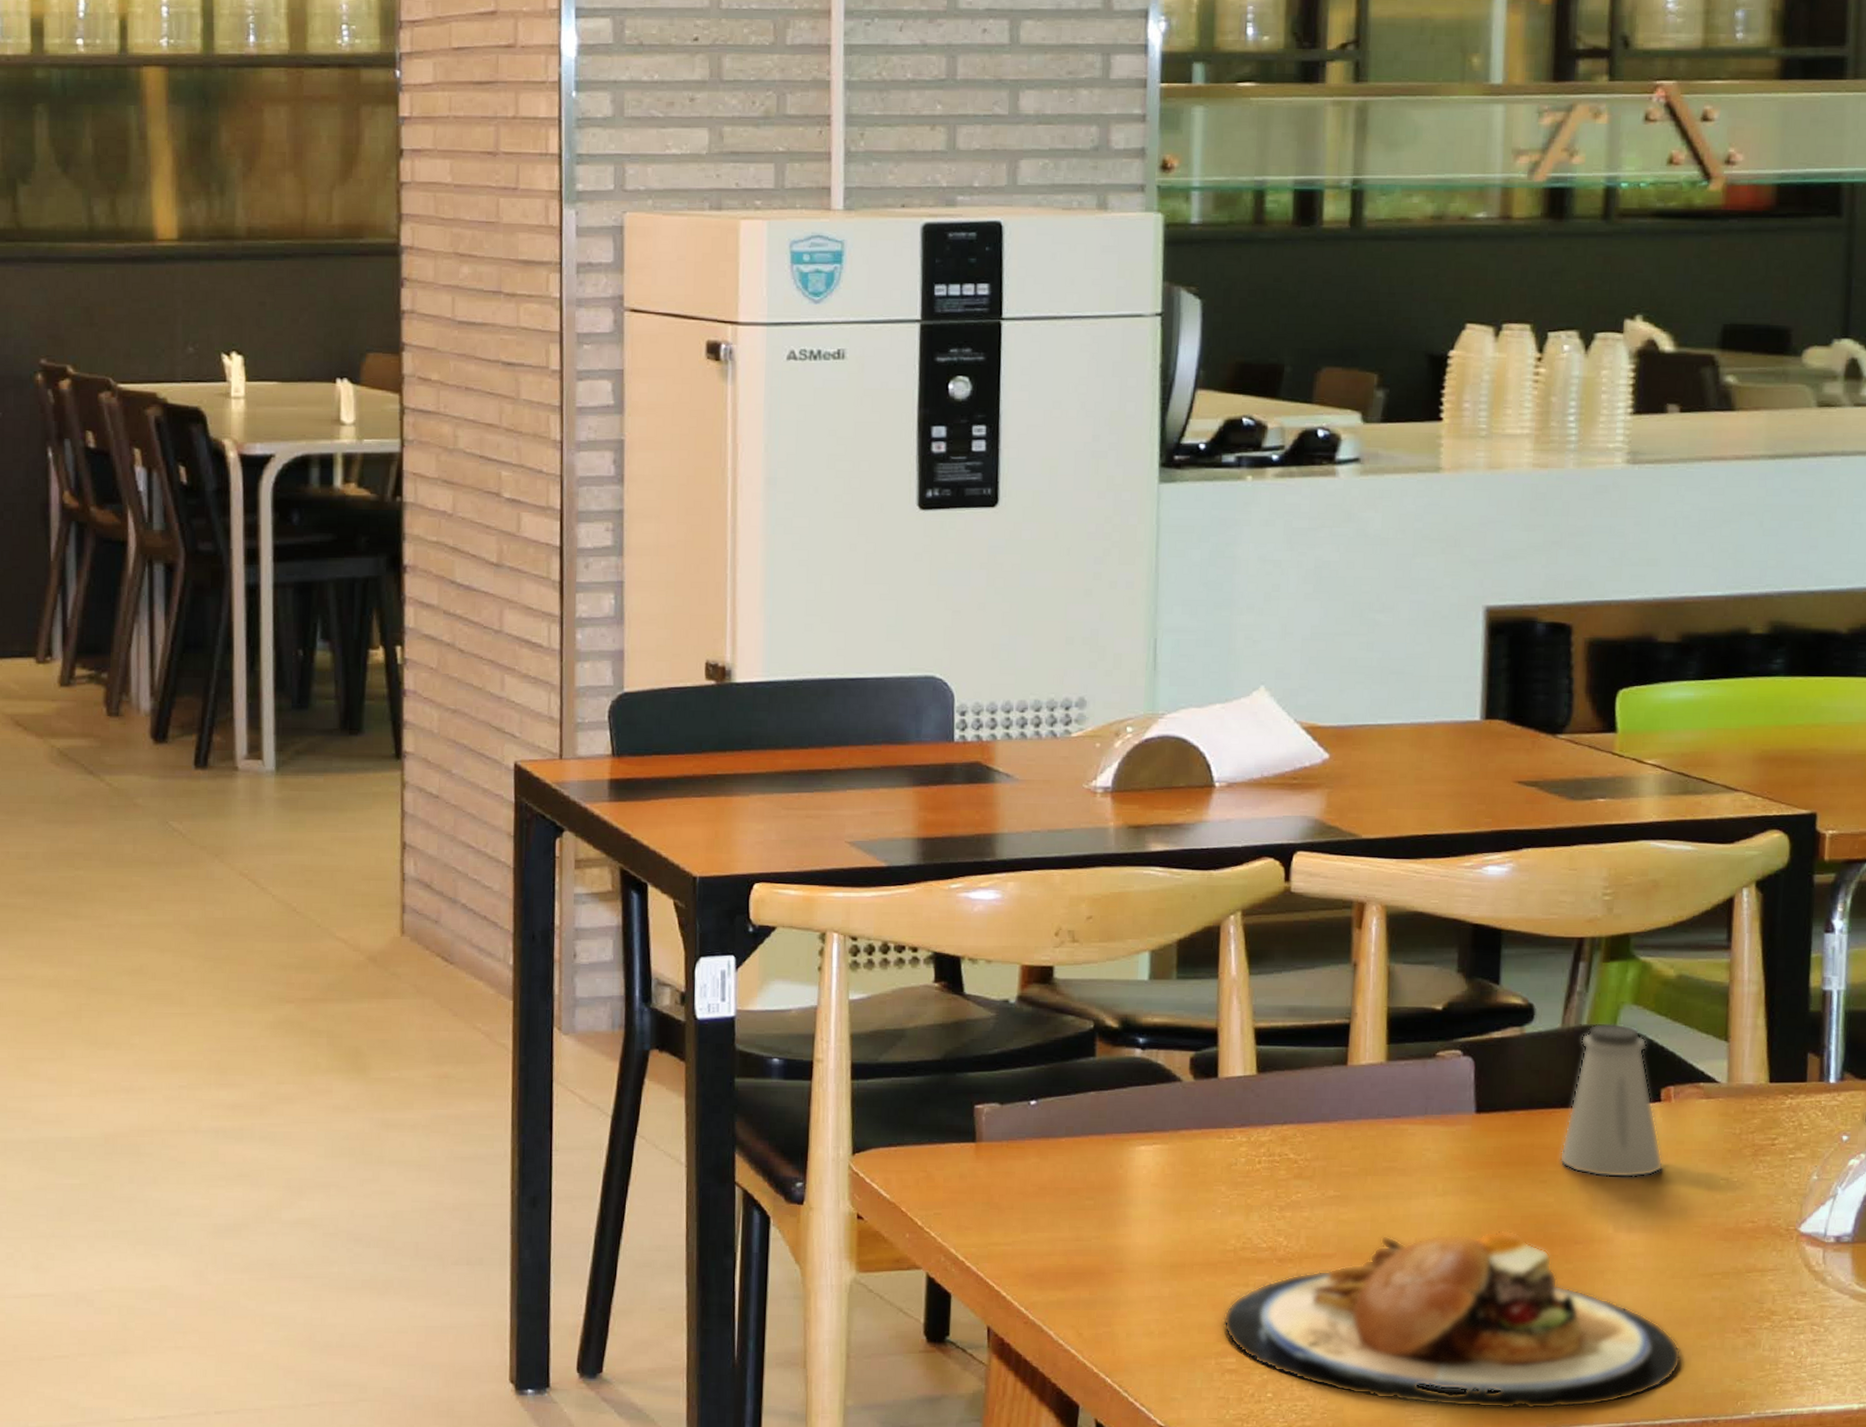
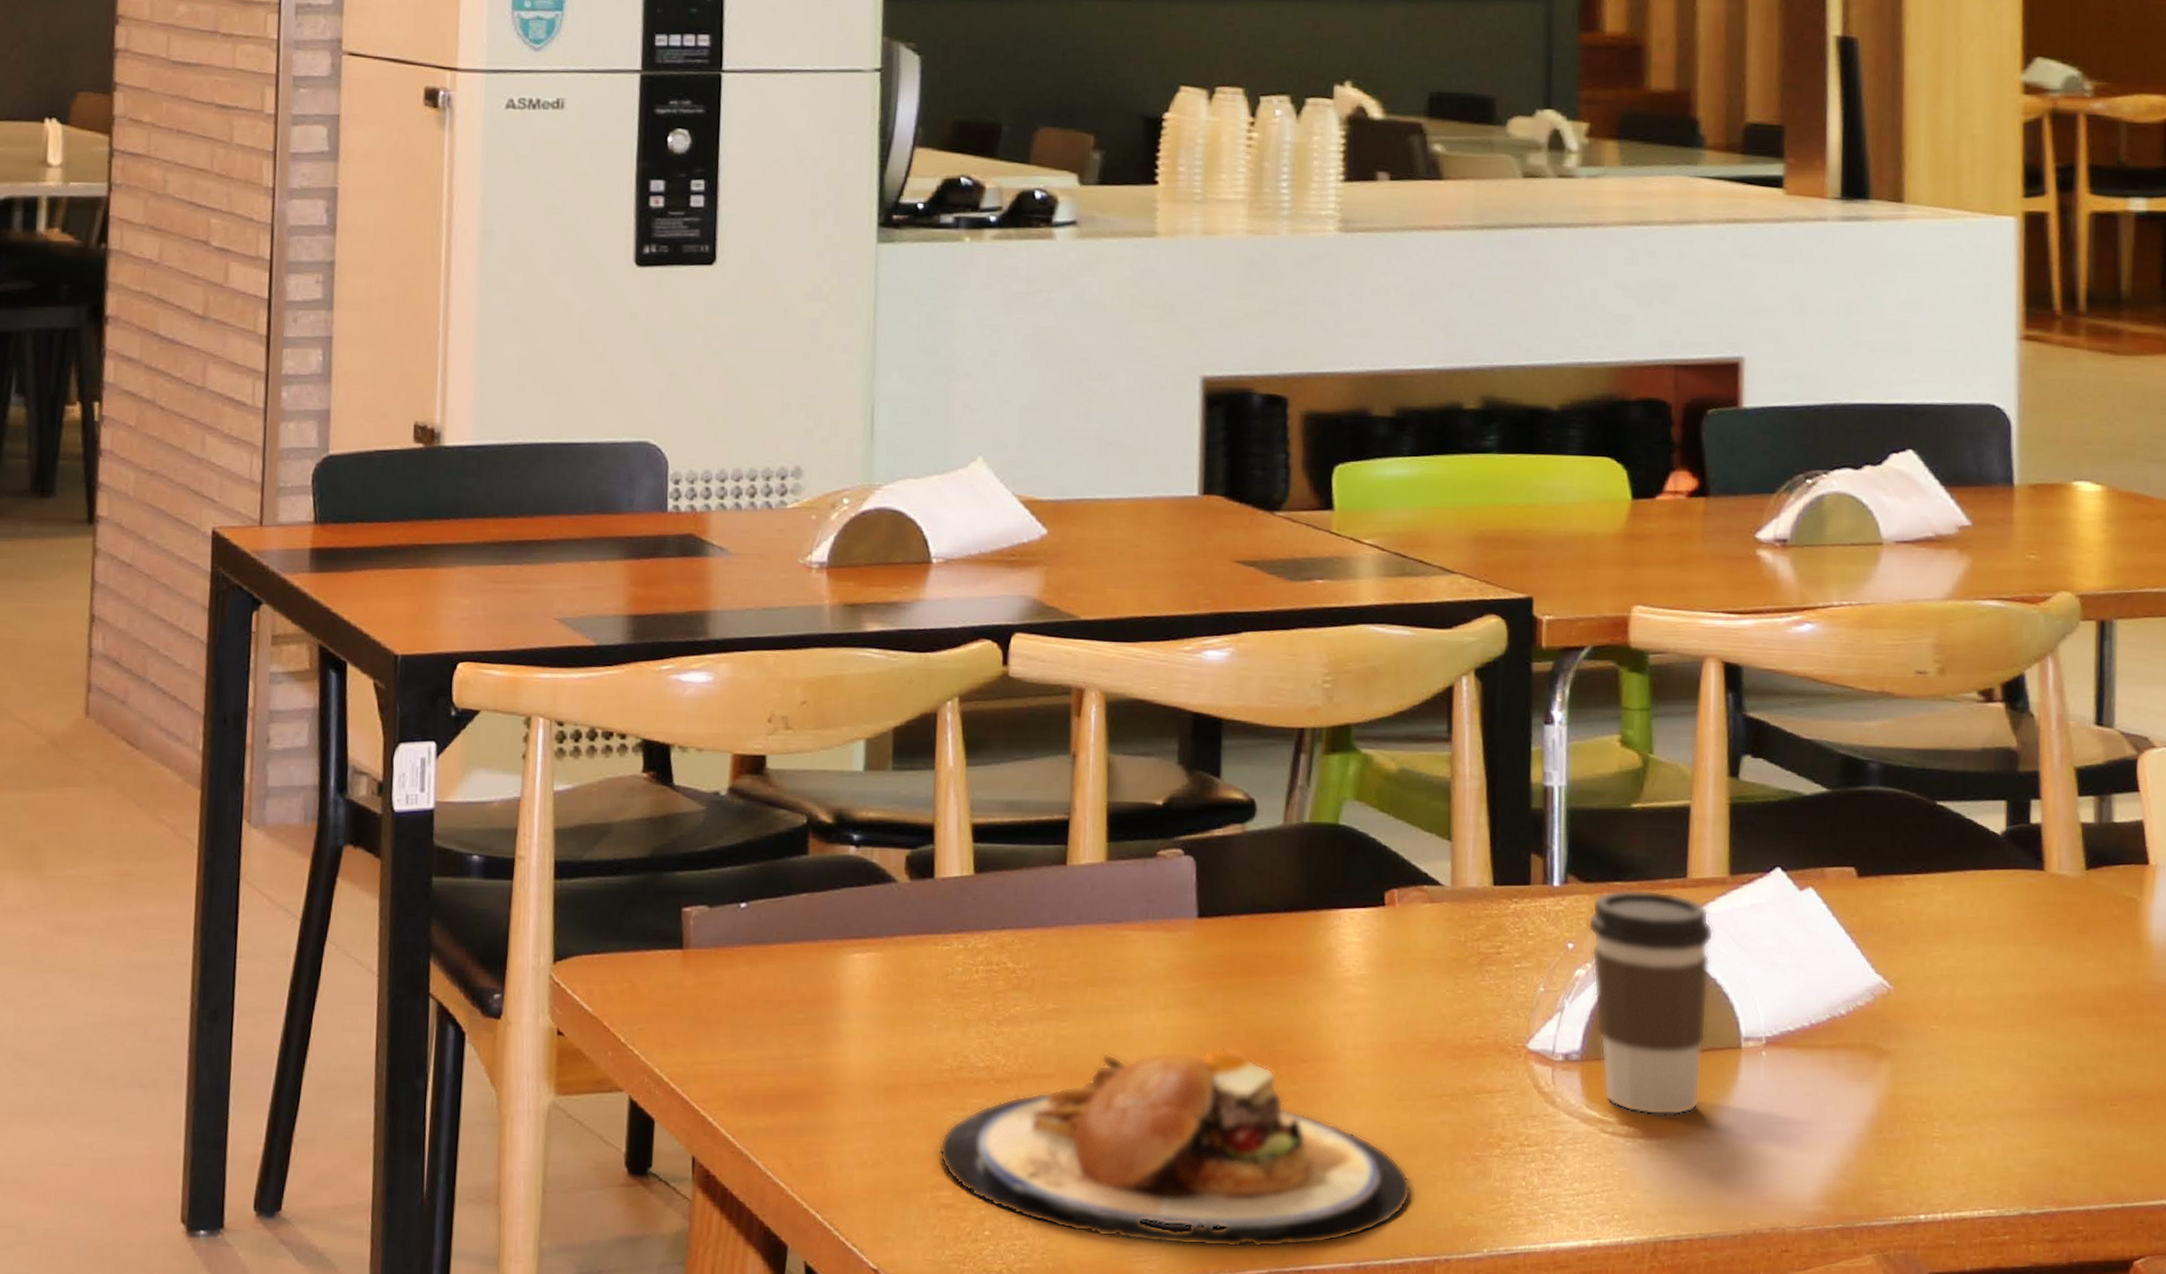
saltshaker: present [1559,1023,1664,1178] -> none [1283,820,1389,990]

